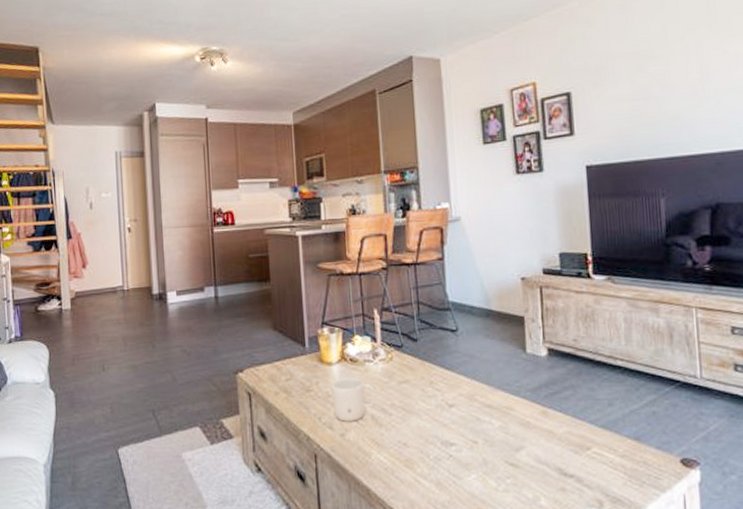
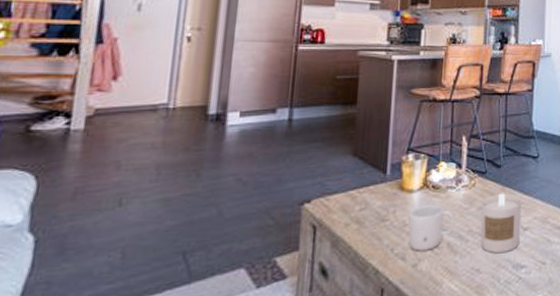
candle: none [401,367,447,429] -> present [480,193,522,254]

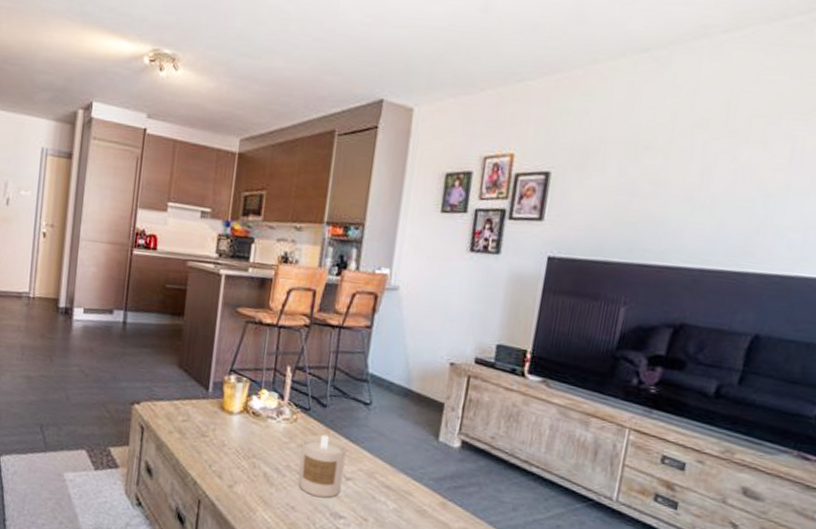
mug: present [408,204,454,251] -> none [226,429,273,476]

